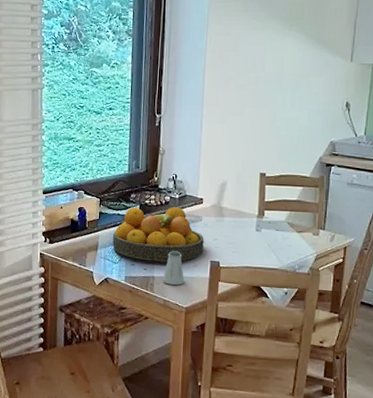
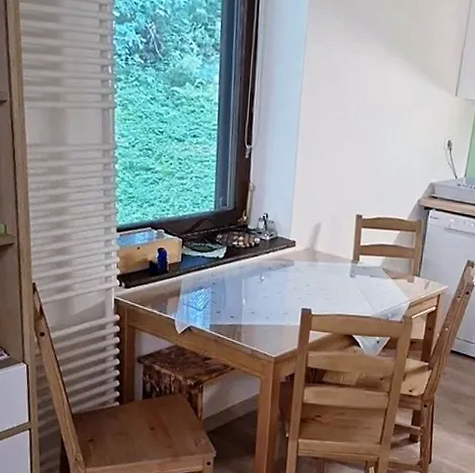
fruit bowl: present [112,207,204,262] -> none [196,249,296,310]
saltshaker: present [162,251,184,285] -> none [250,297,274,334]

